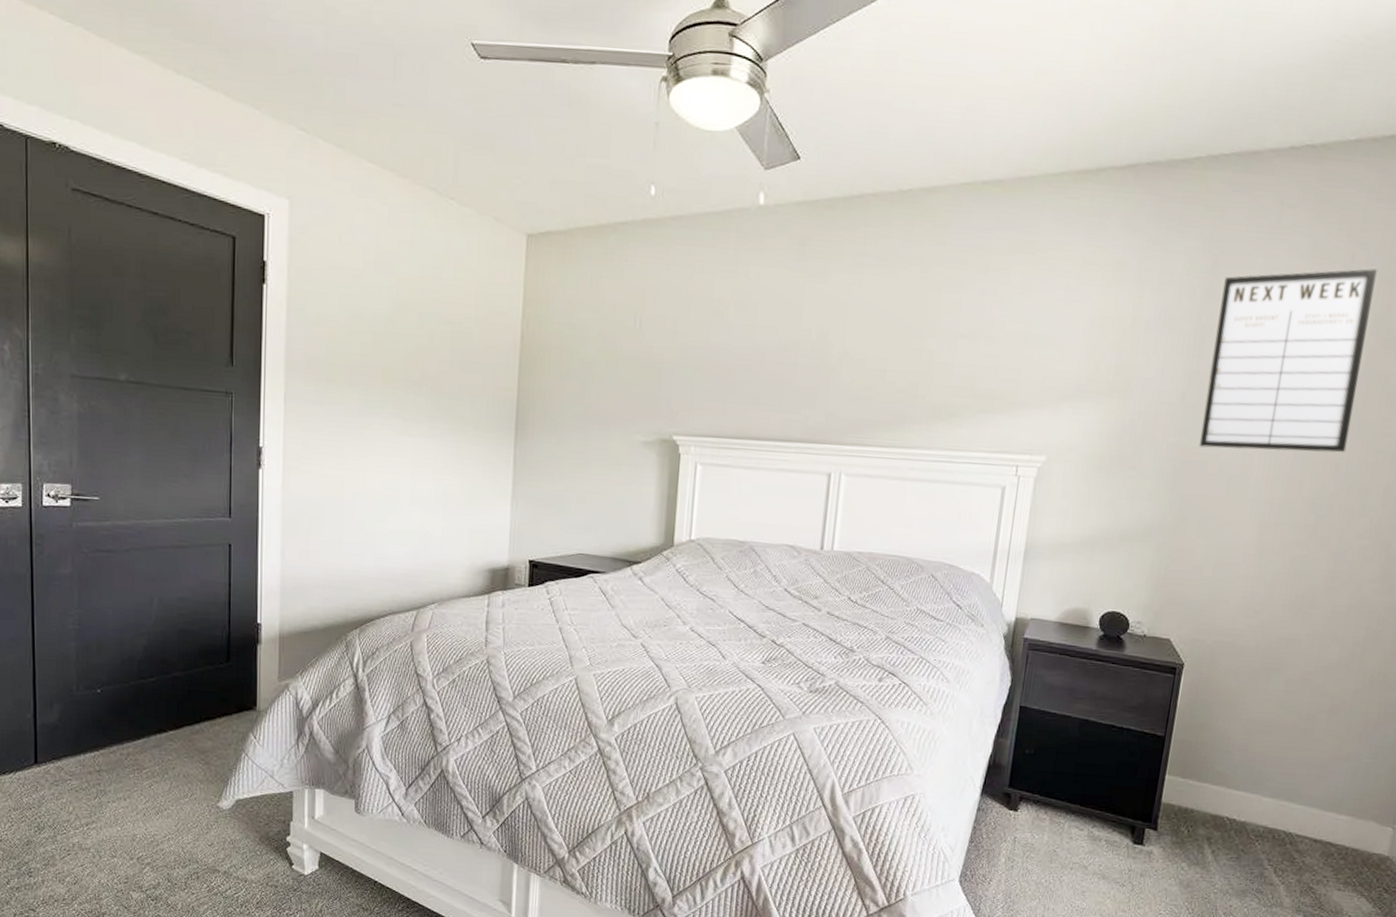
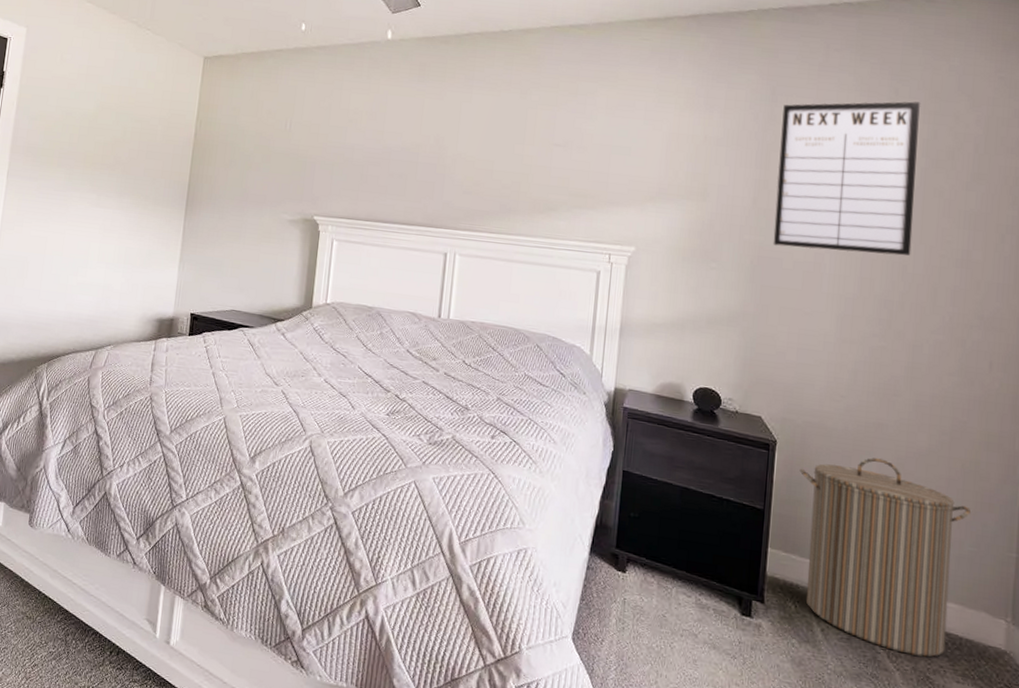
laundry hamper: none [1200,675,1374,869] -> present [799,457,972,658]

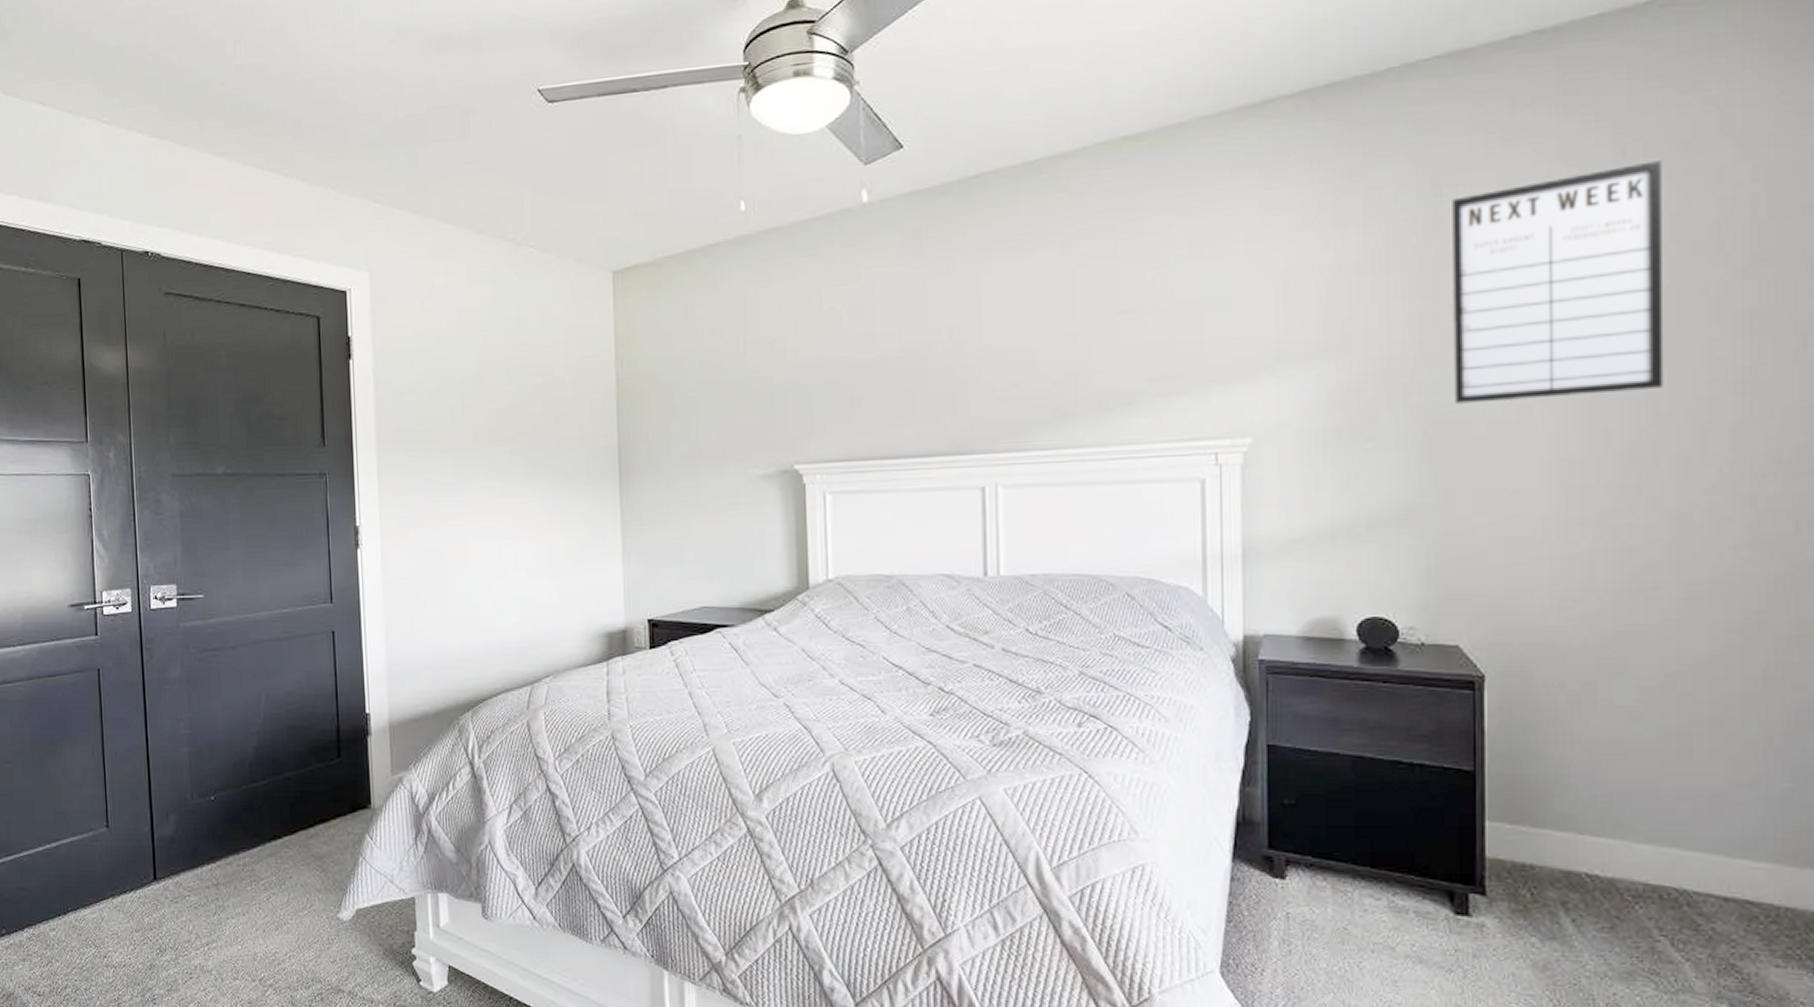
laundry hamper: present [799,457,972,658] -> none [1521,679,1782,939]

